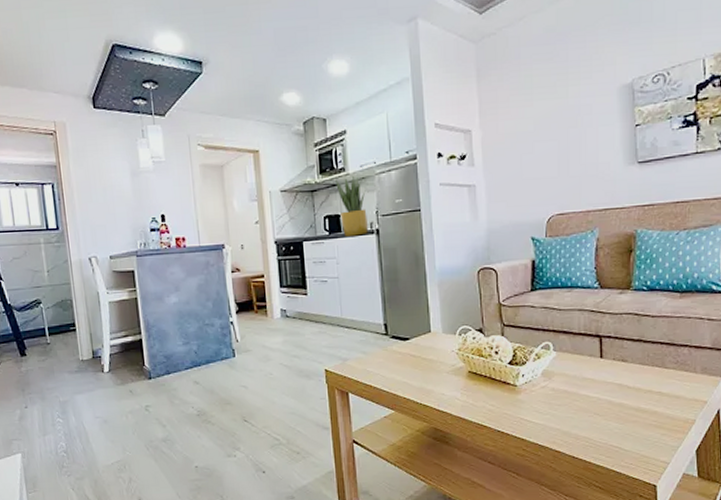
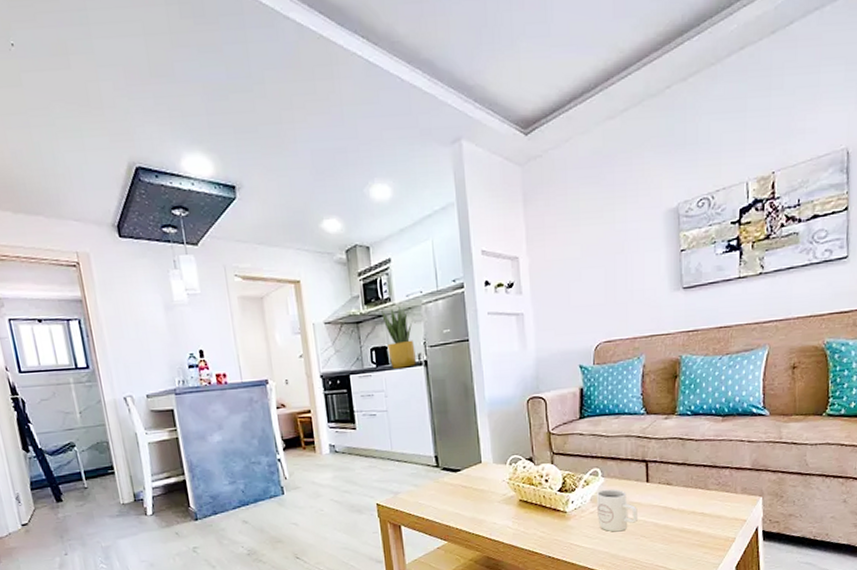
mug: none [547,363,592,408] -> present [596,489,639,532]

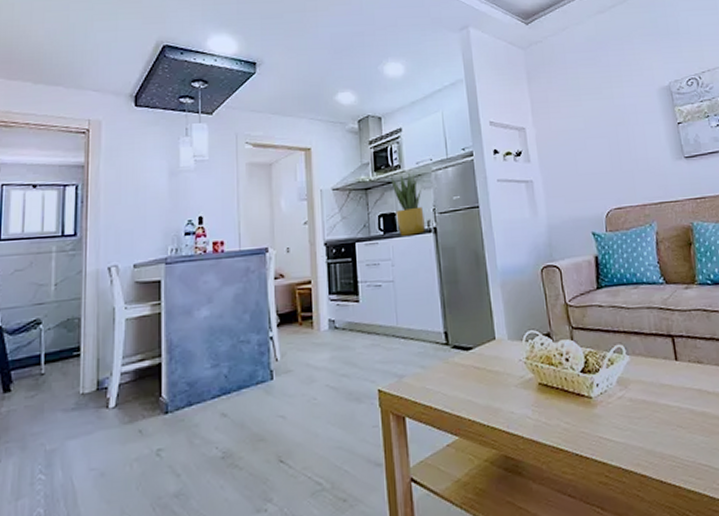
mug: present [596,489,639,532] -> none [622,368,672,422]

